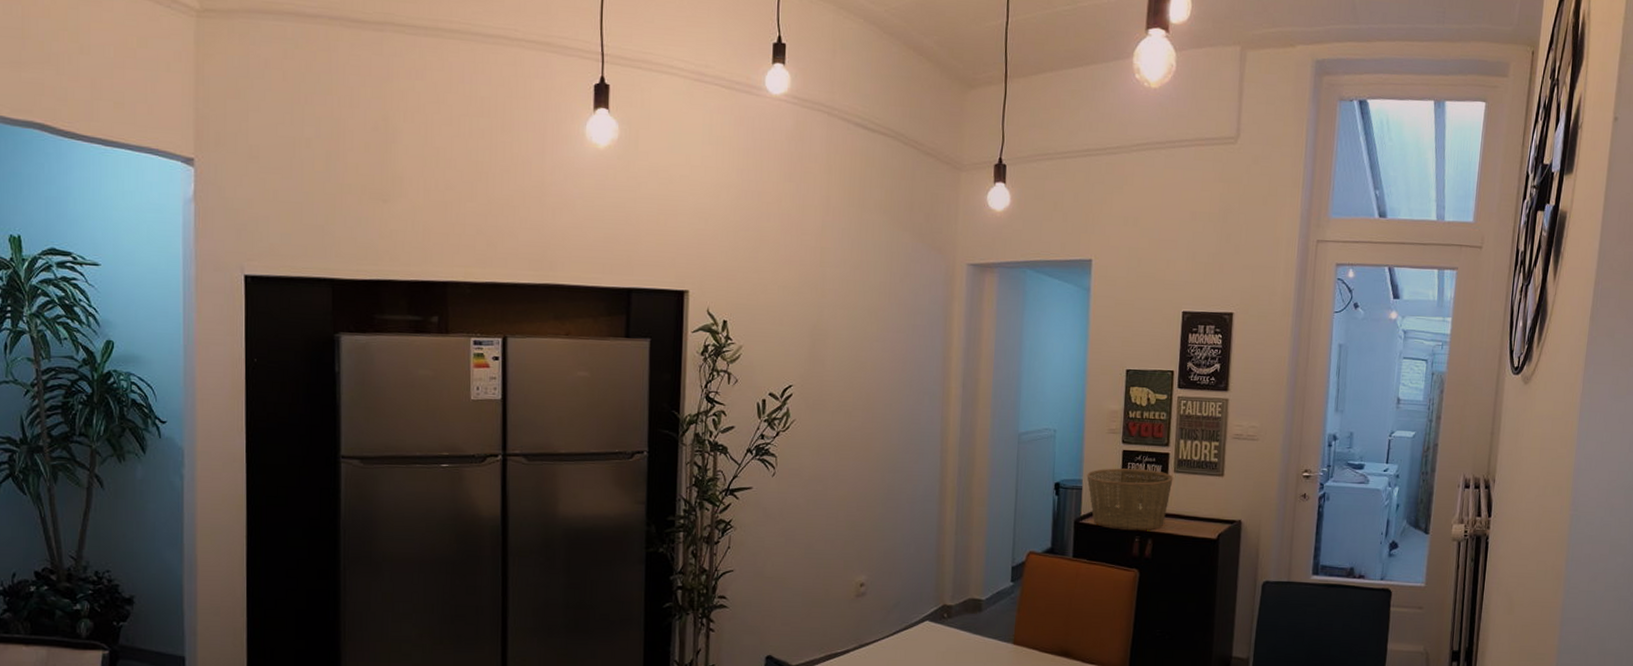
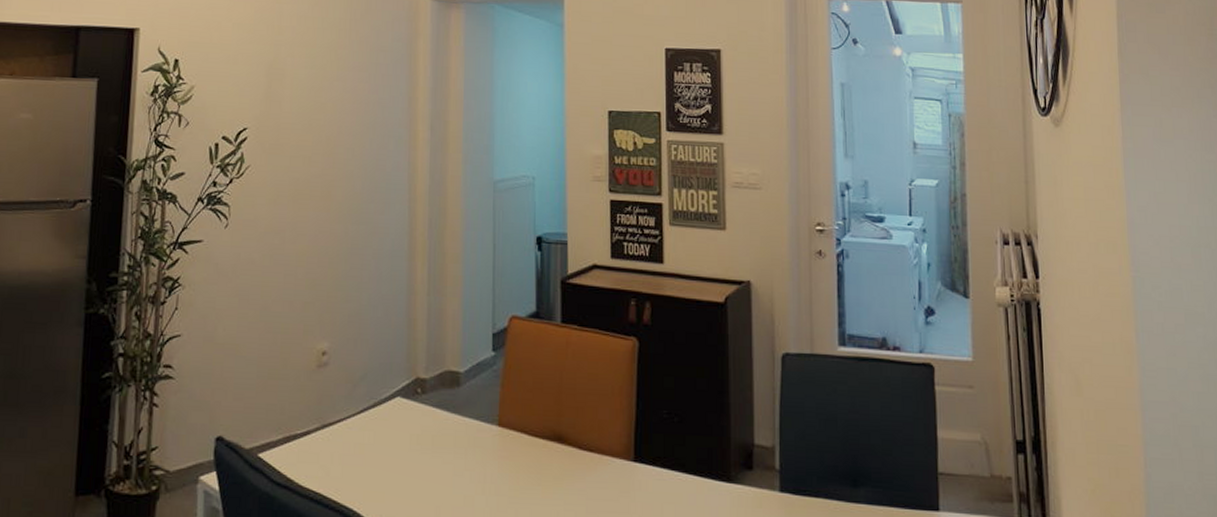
basket: present [1086,468,1174,531] -> none [572,220,669,293]

